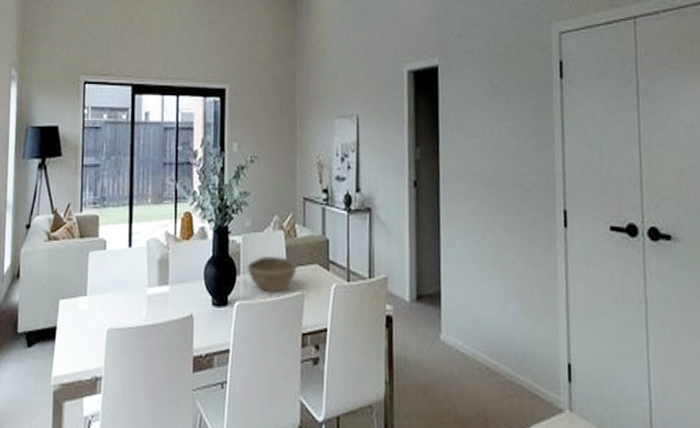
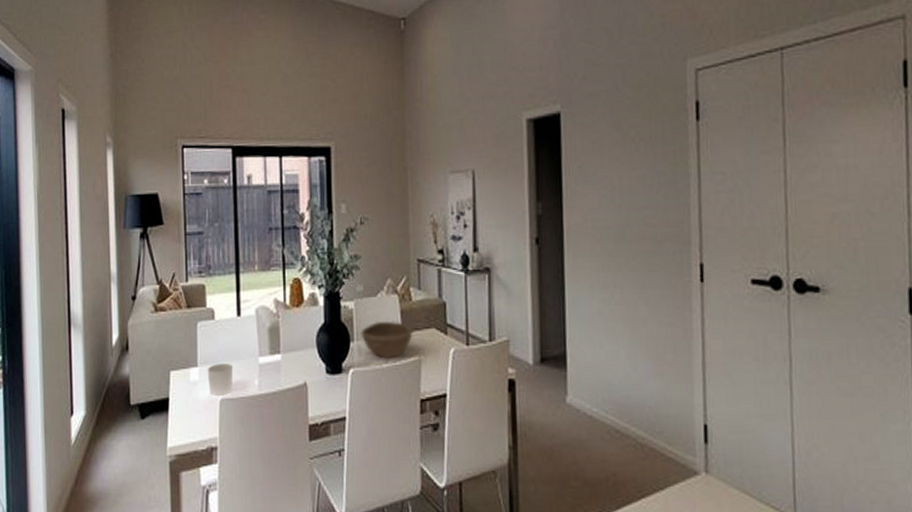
mug: none [96,293,121,326] -> present [207,364,233,396]

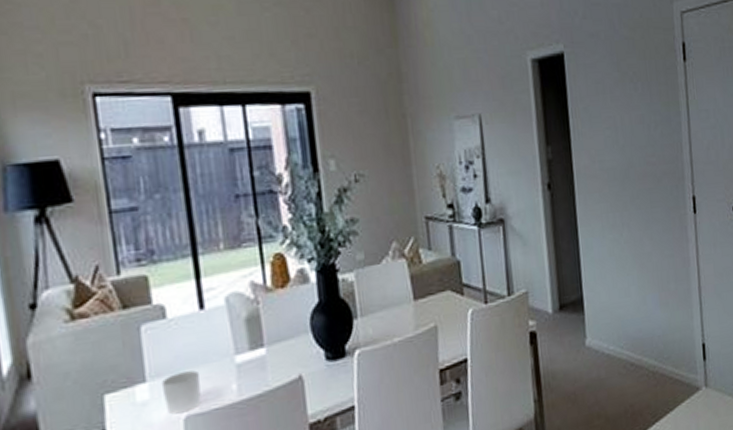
bowl: present [361,321,413,358] -> none [365,288,426,332]

